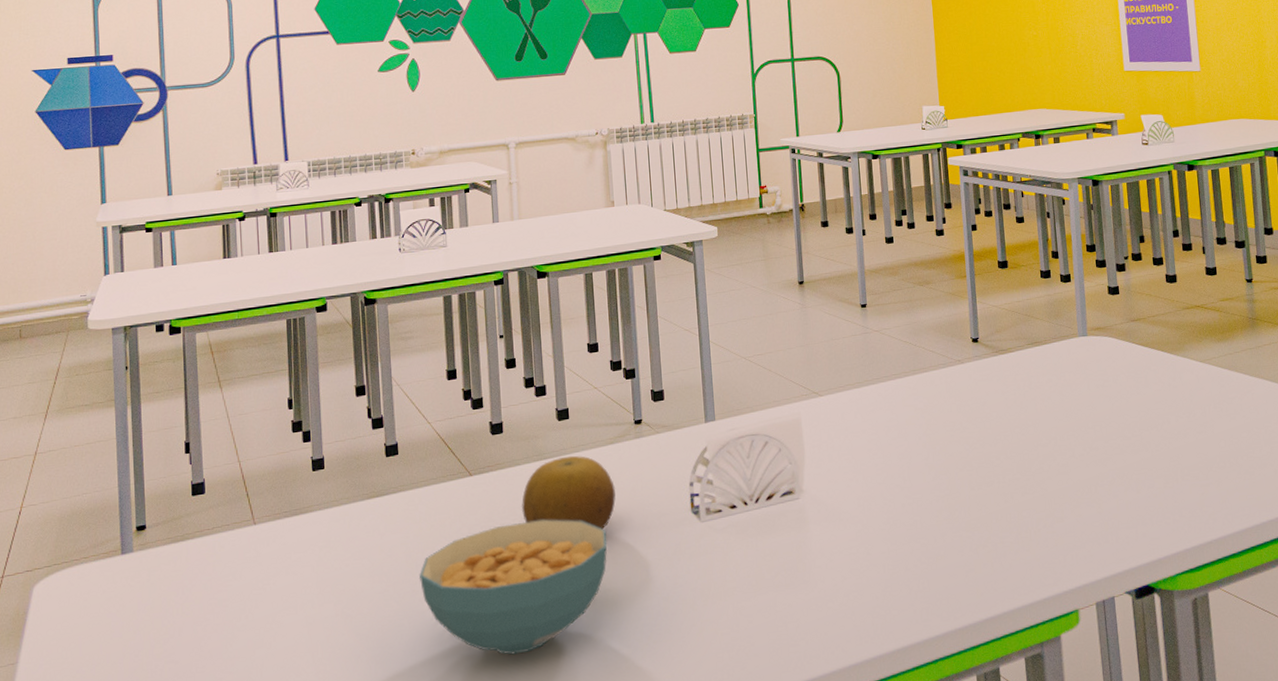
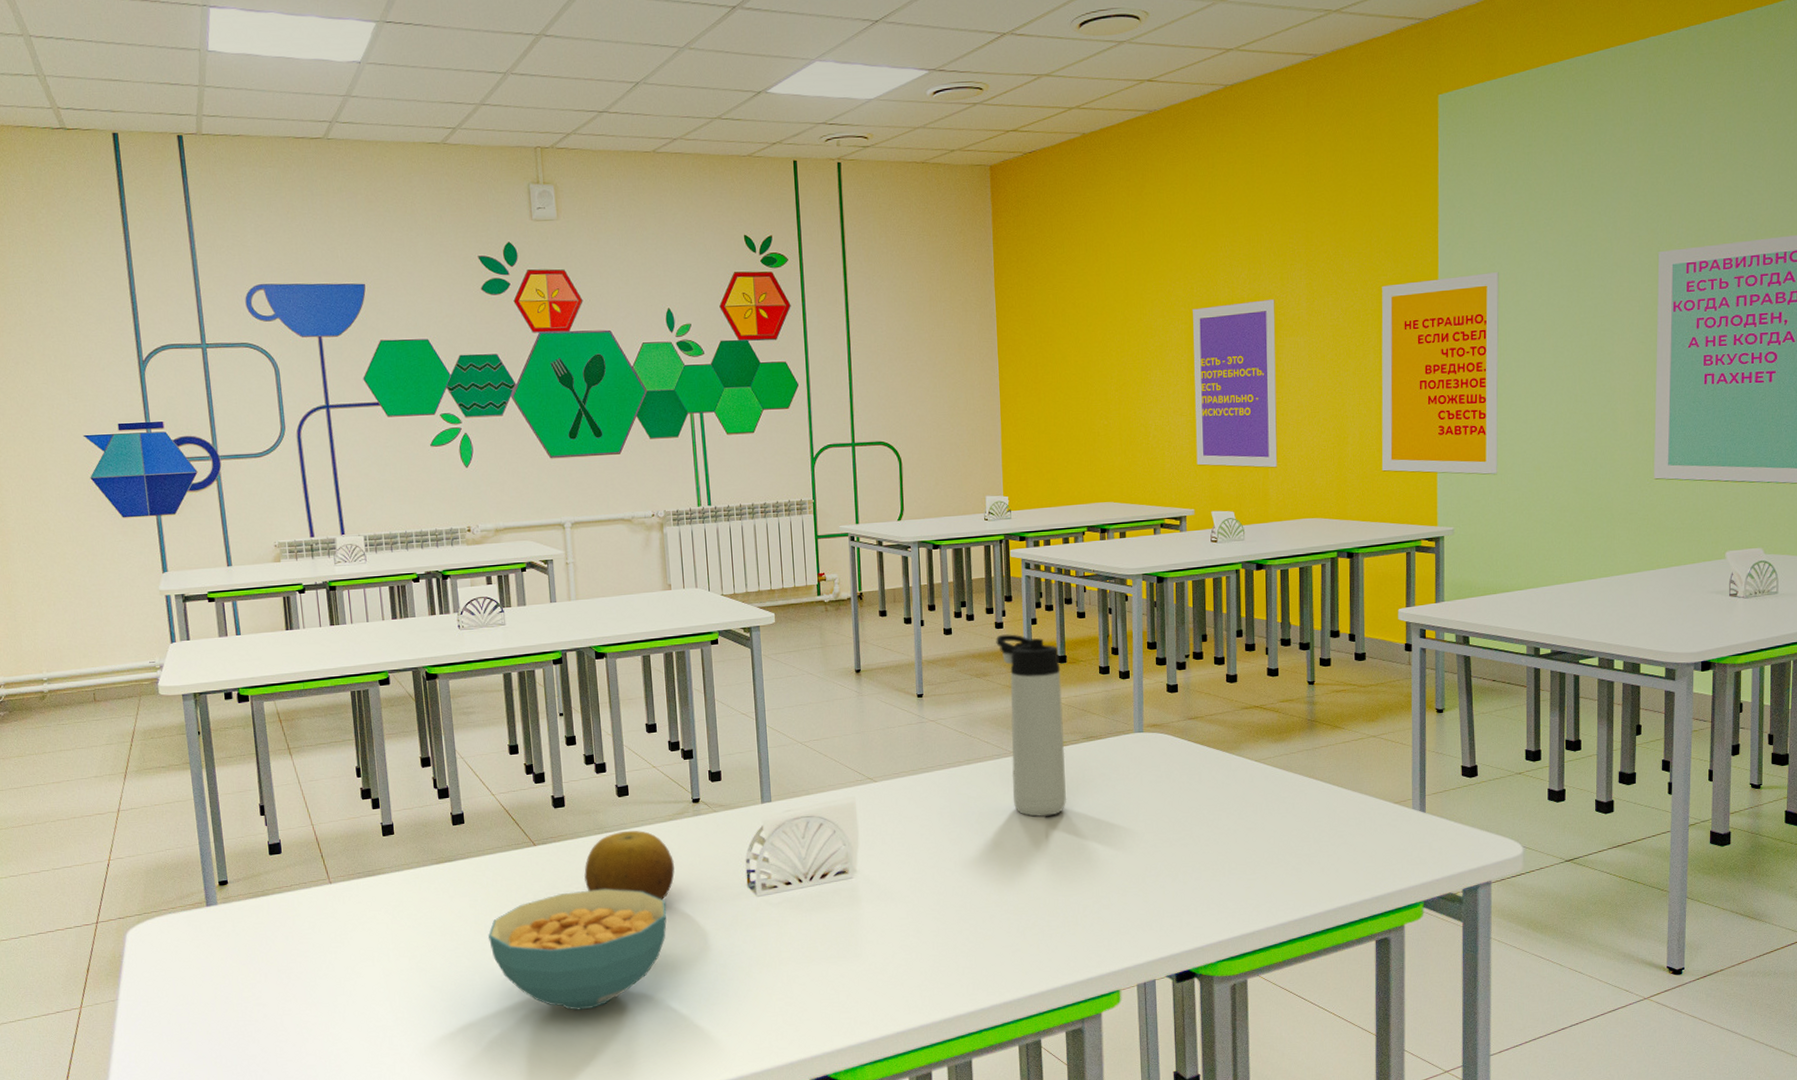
thermos bottle: none [937,241,1015,427] -> present [996,634,1067,817]

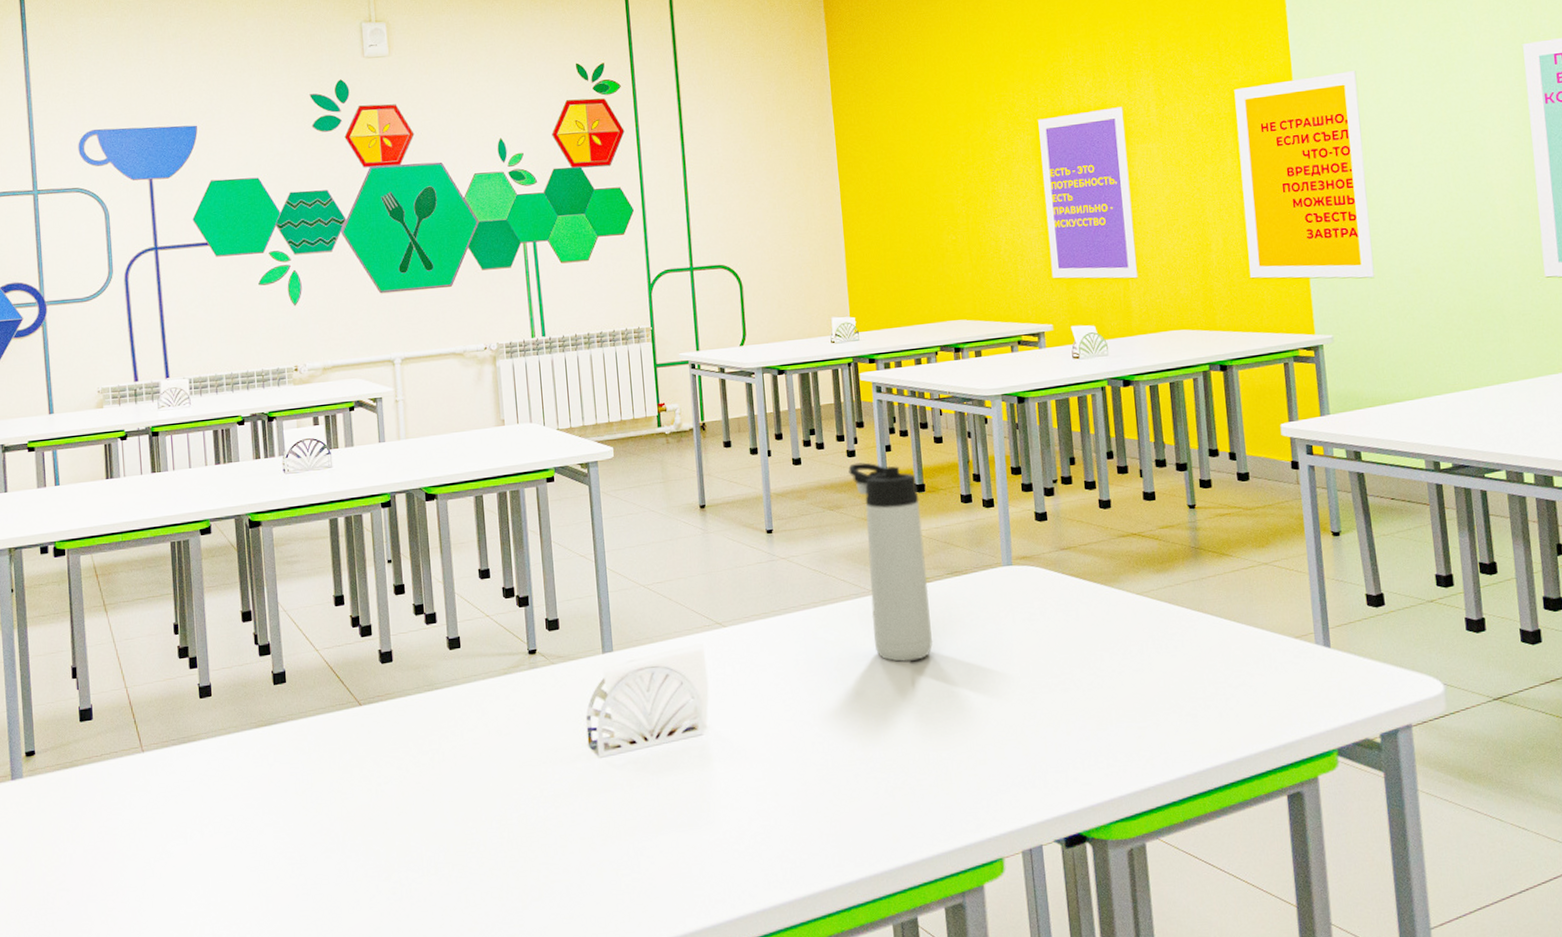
cereal bowl: present [487,889,667,1010] -> none [308,752,502,891]
fruit: present [584,830,675,900] -> none [413,686,510,764]

